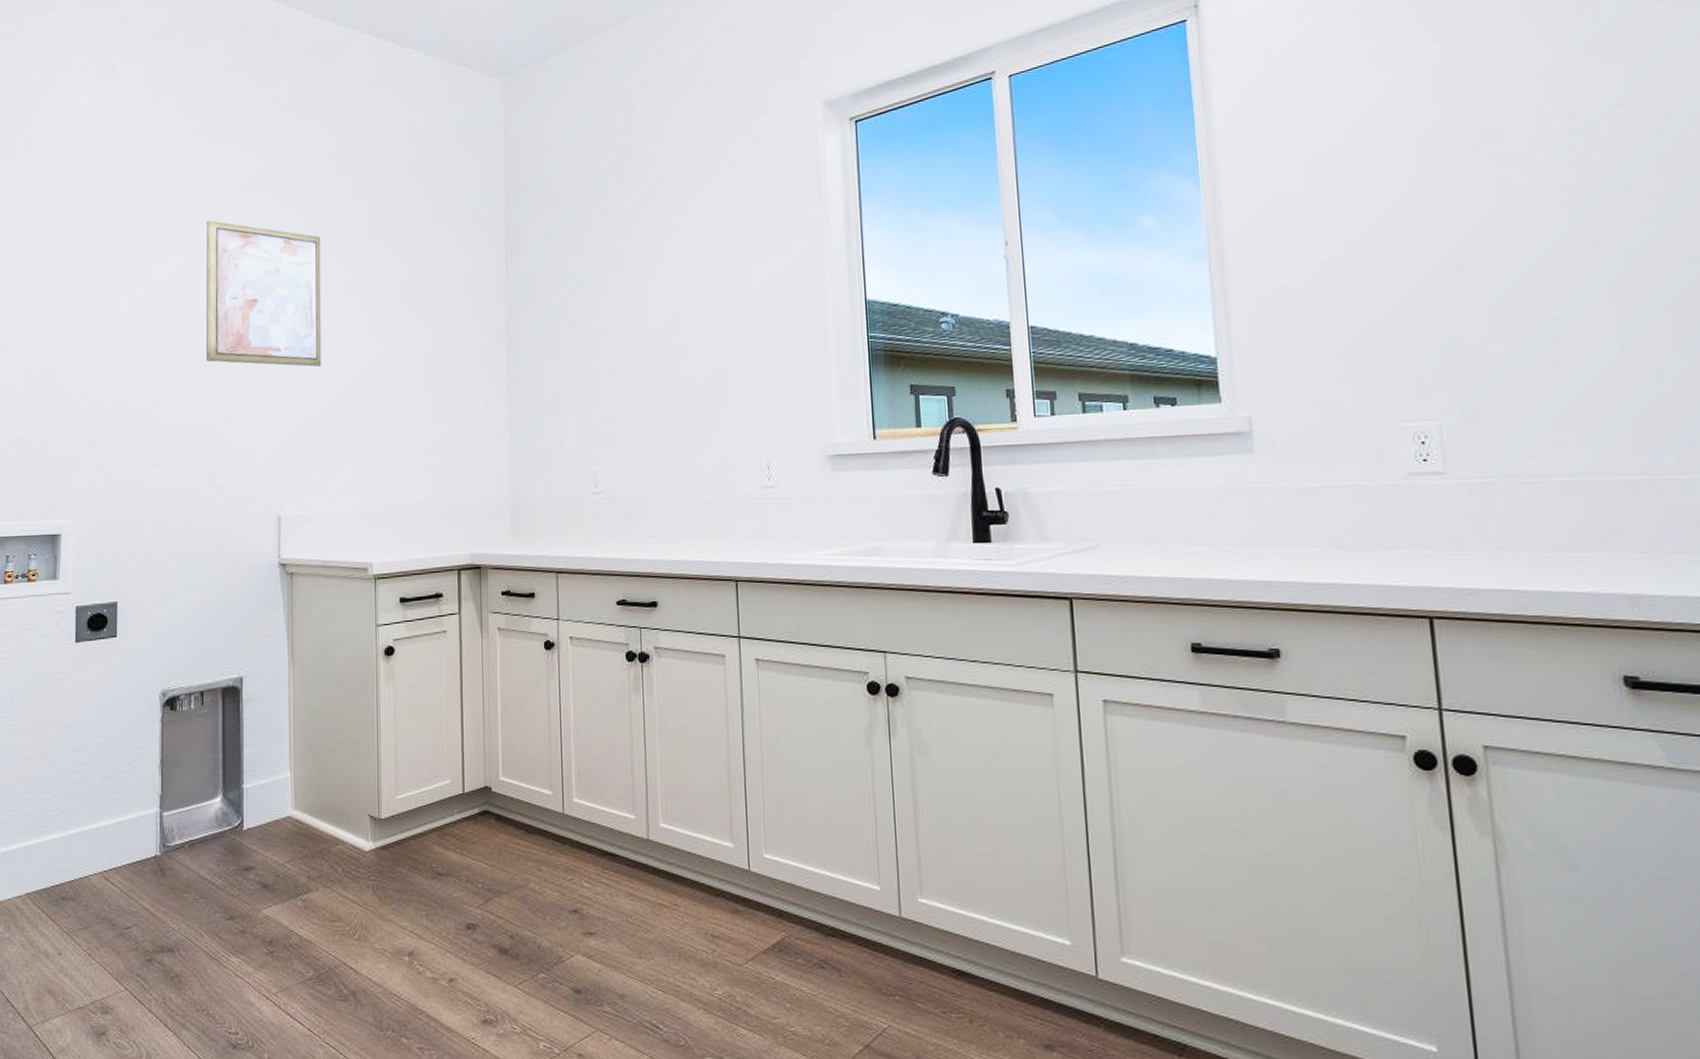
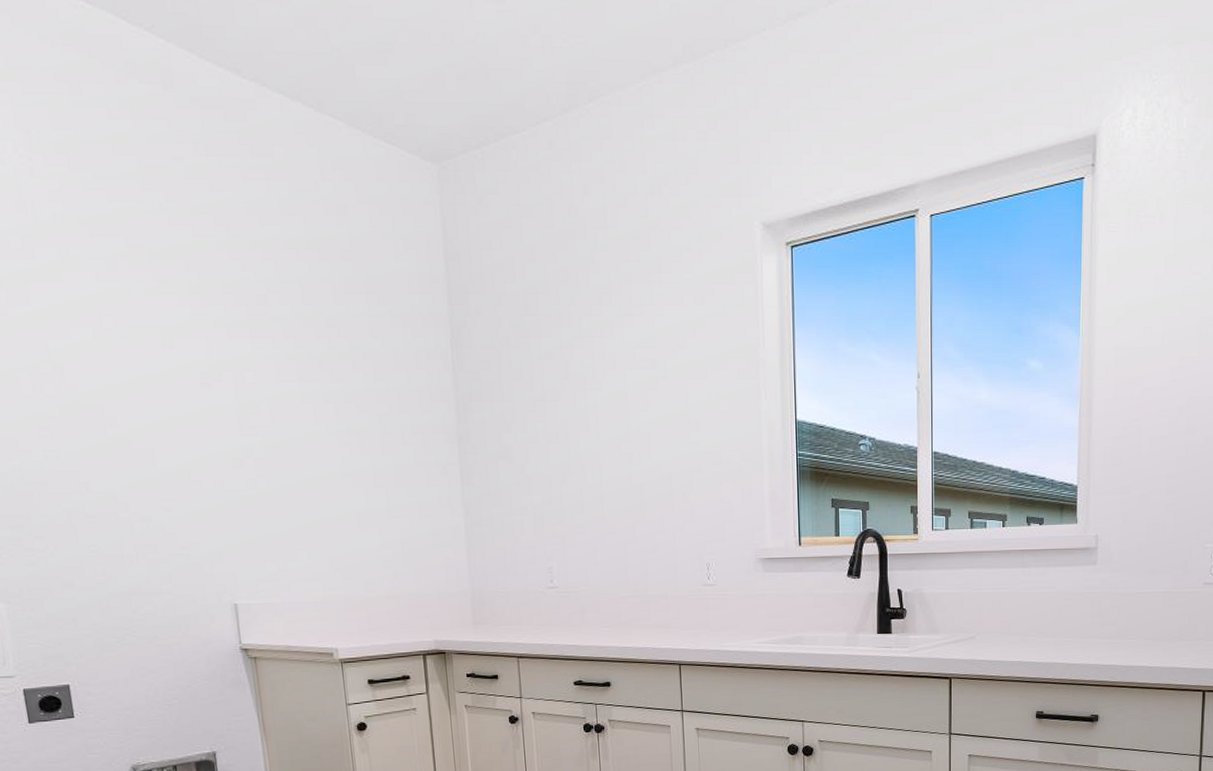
wall art: present [206,221,322,367] -> none [112,294,264,459]

